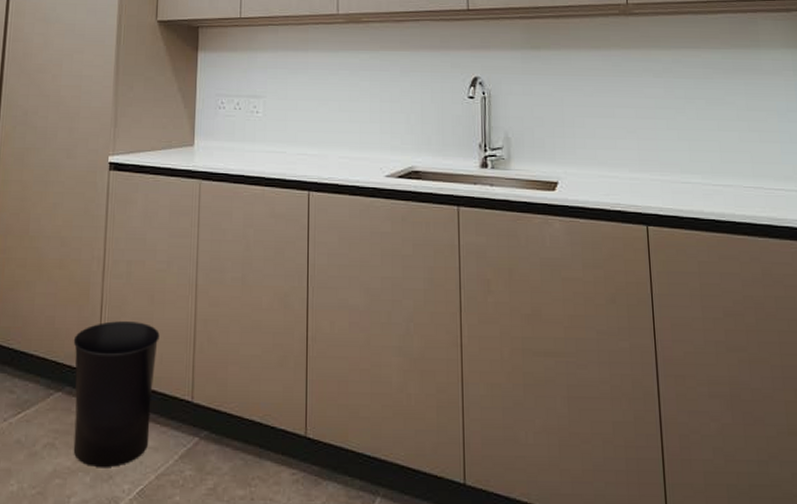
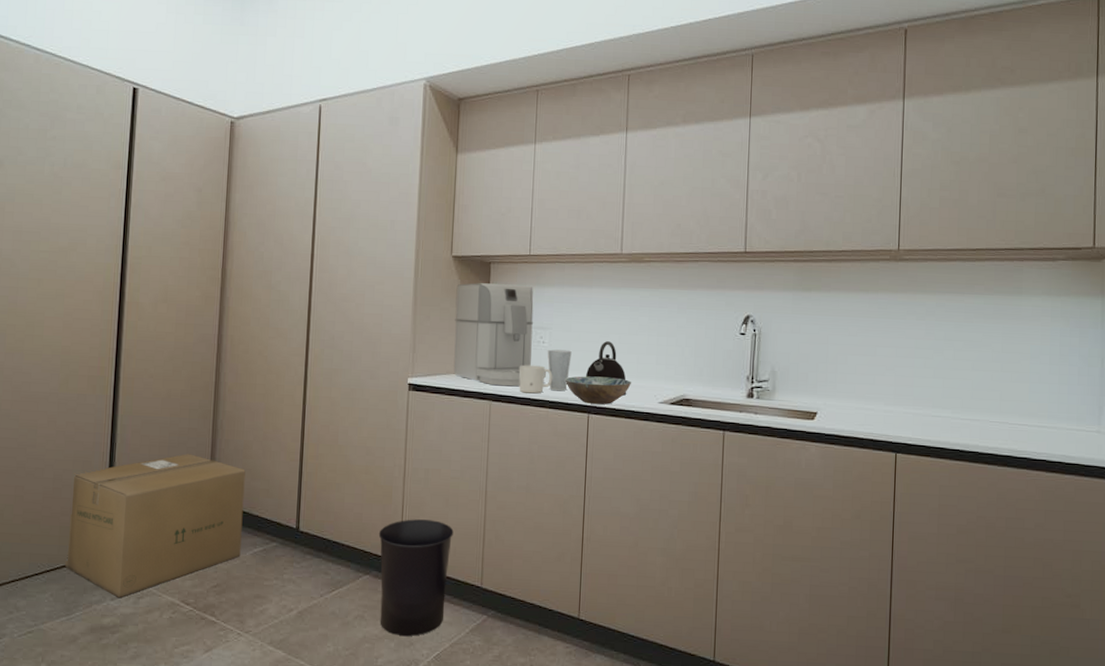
coffee machine: none [159,49,262,163] -> present [453,283,547,387]
mug: none [231,137,268,170] -> present [518,365,553,394]
cup: none [261,120,288,165] -> present [547,349,572,390]
bowl: none [281,148,355,180] -> present [564,376,632,405]
kettle: none [305,109,350,169] -> present [586,341,627,396]

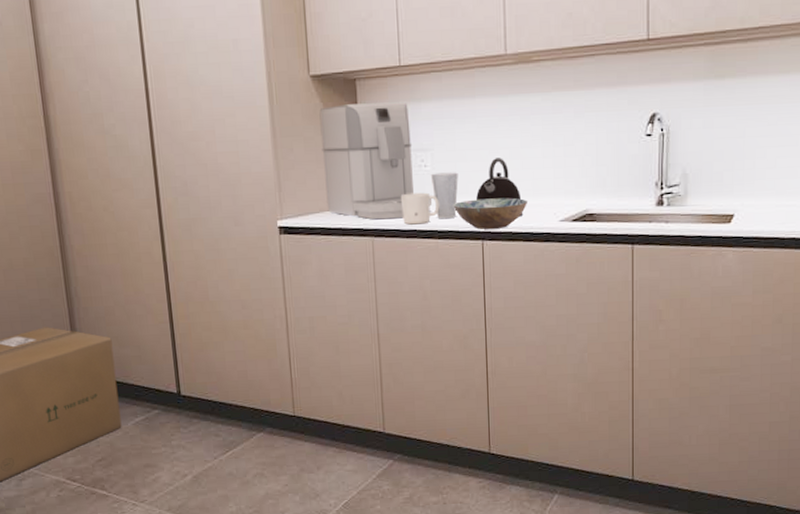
waste bin: present [378,519,454,636] -> none [267,370,348,488]

